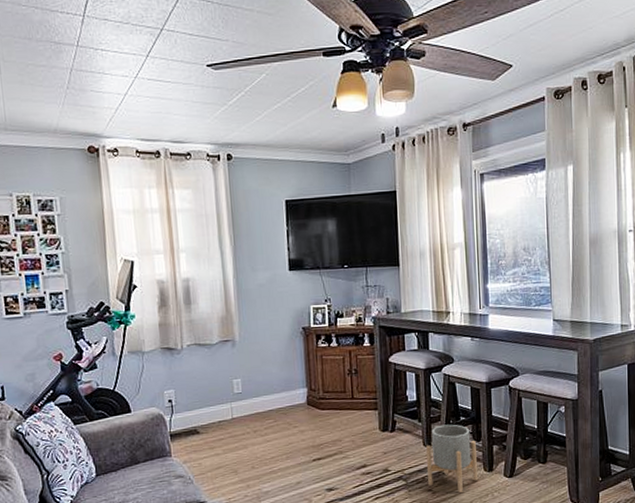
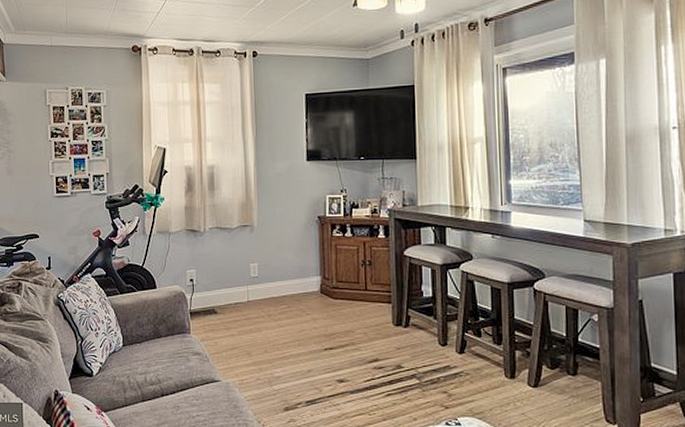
planter: present [426,424,478,494] -> none [442,324,498,399]

